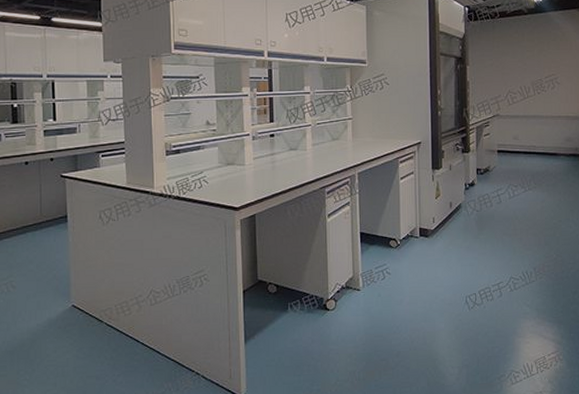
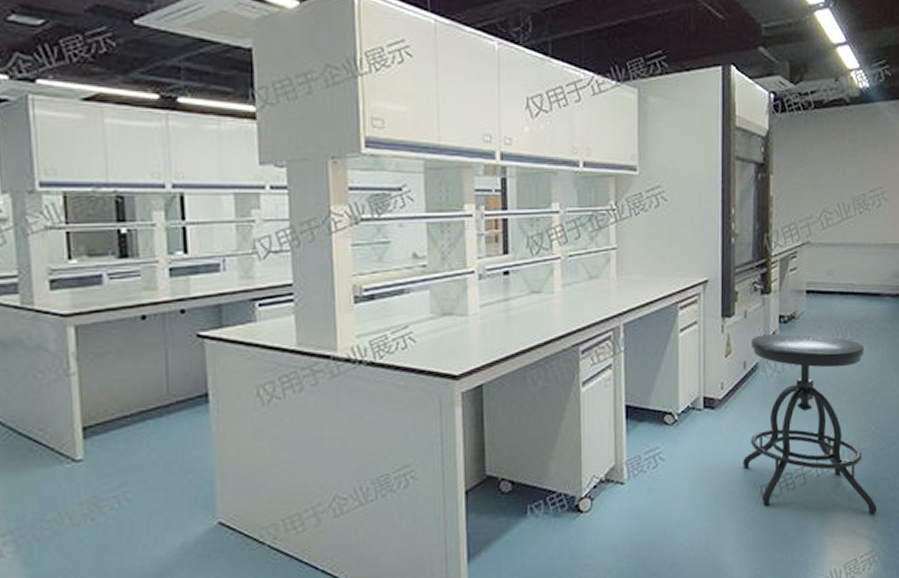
stool: none [451,181,561,323] -> present [743,332,878,516]

